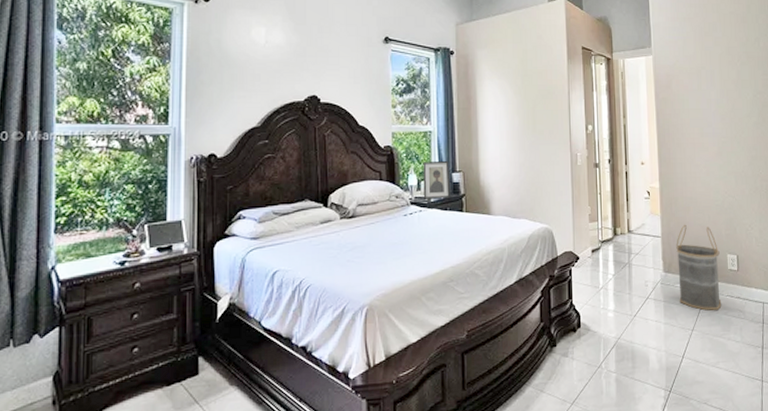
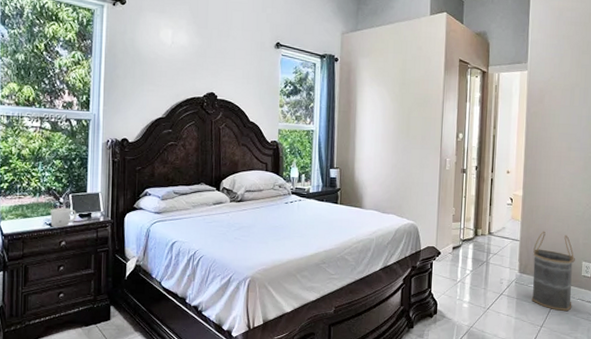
mug: none [120,241,154,266] -> present [50,207,76,228]
picture frame: present [423,160,451,199] -> none [303,157,328,191]

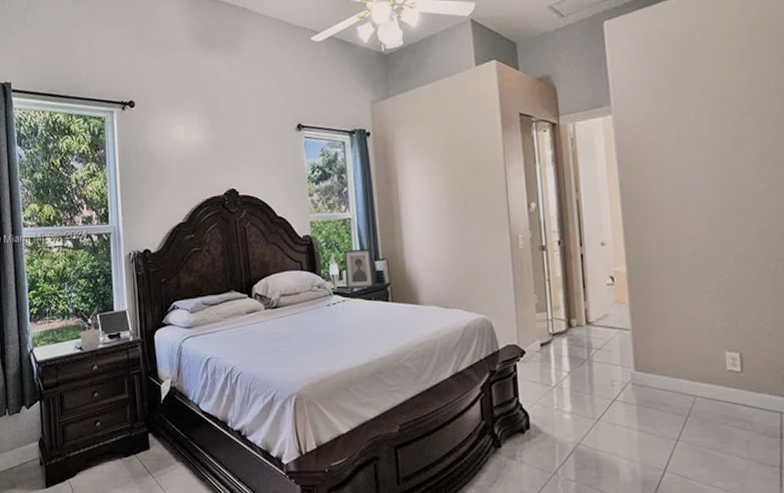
picture frame: none [303,157,328,191] -> present [343,248,375,289]
basket: present [531,231,575,311] -> none [651,315,719,418]

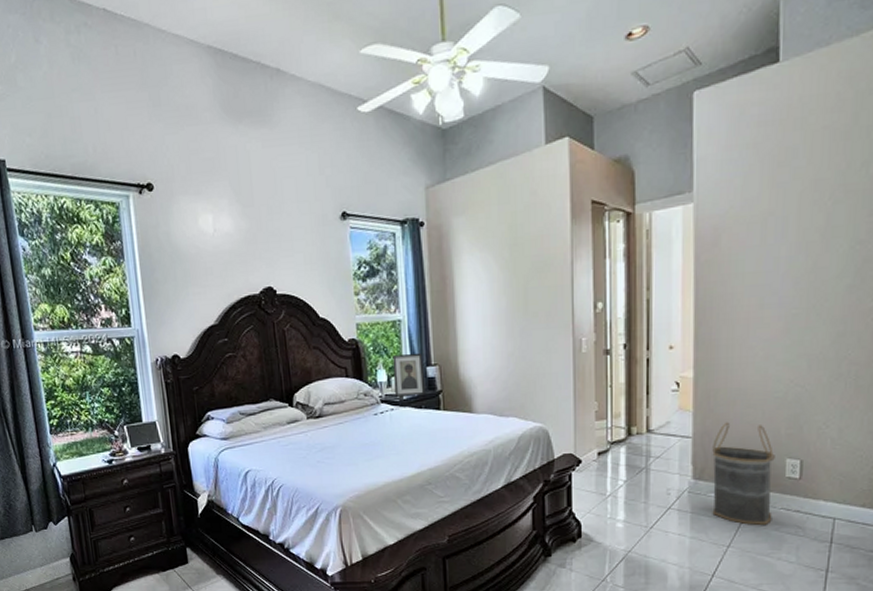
mug: present [80,329,106,351] -> none [106,441,135,464]
basket: none [651,315,719,418] -> present [712,422,775,525]

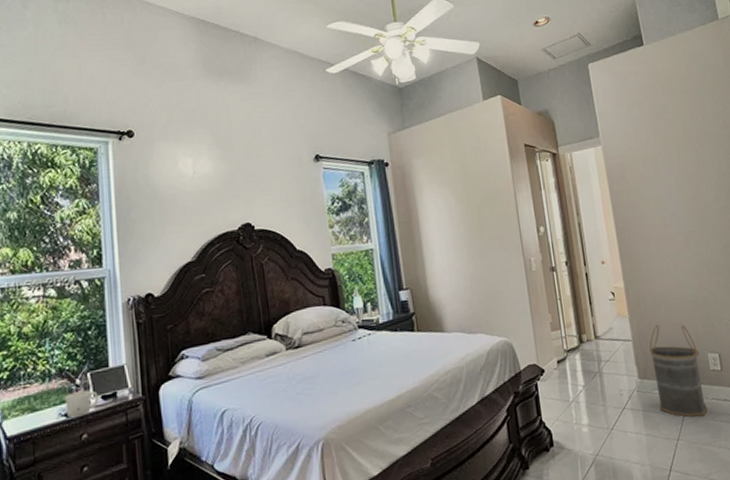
mug: none [106,441,135,464] -> present [65,389,99,418]
picture frame: present [392,352,426,397] -> none [367,278,400,322]

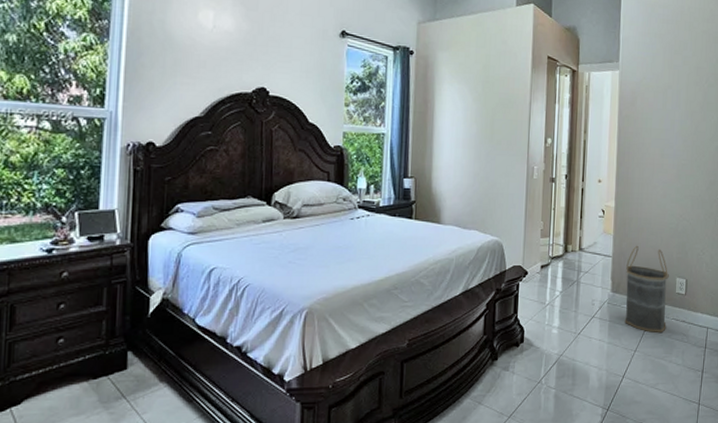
mug: present [65,389,99,418] -> none [48,228,84,254]

